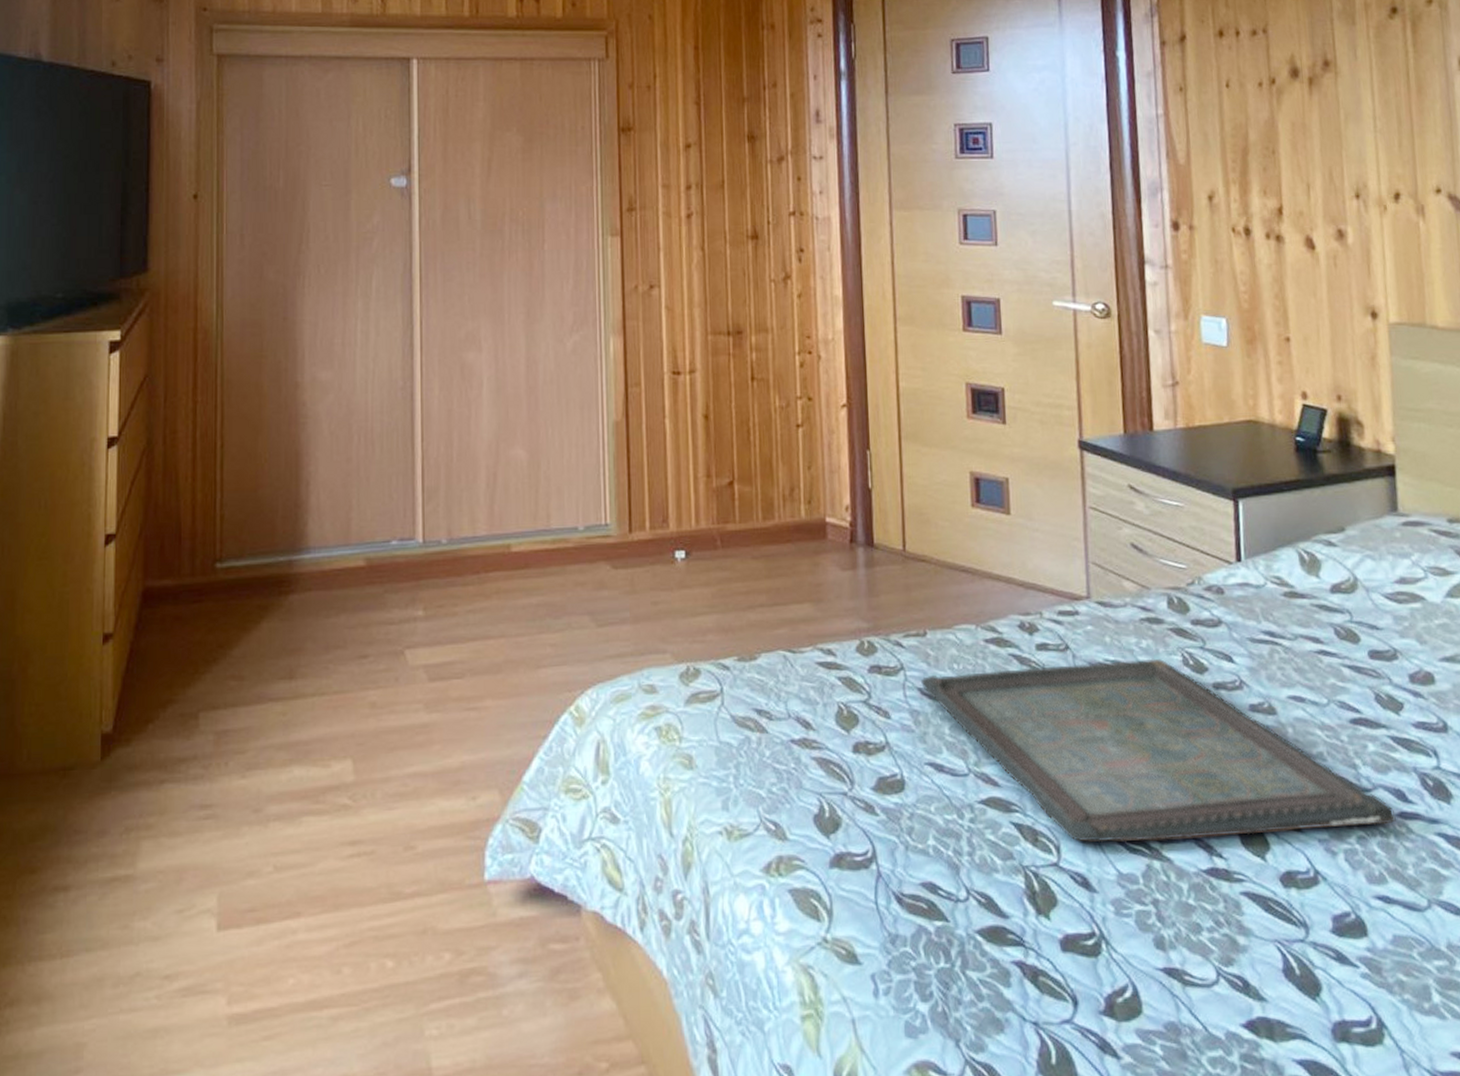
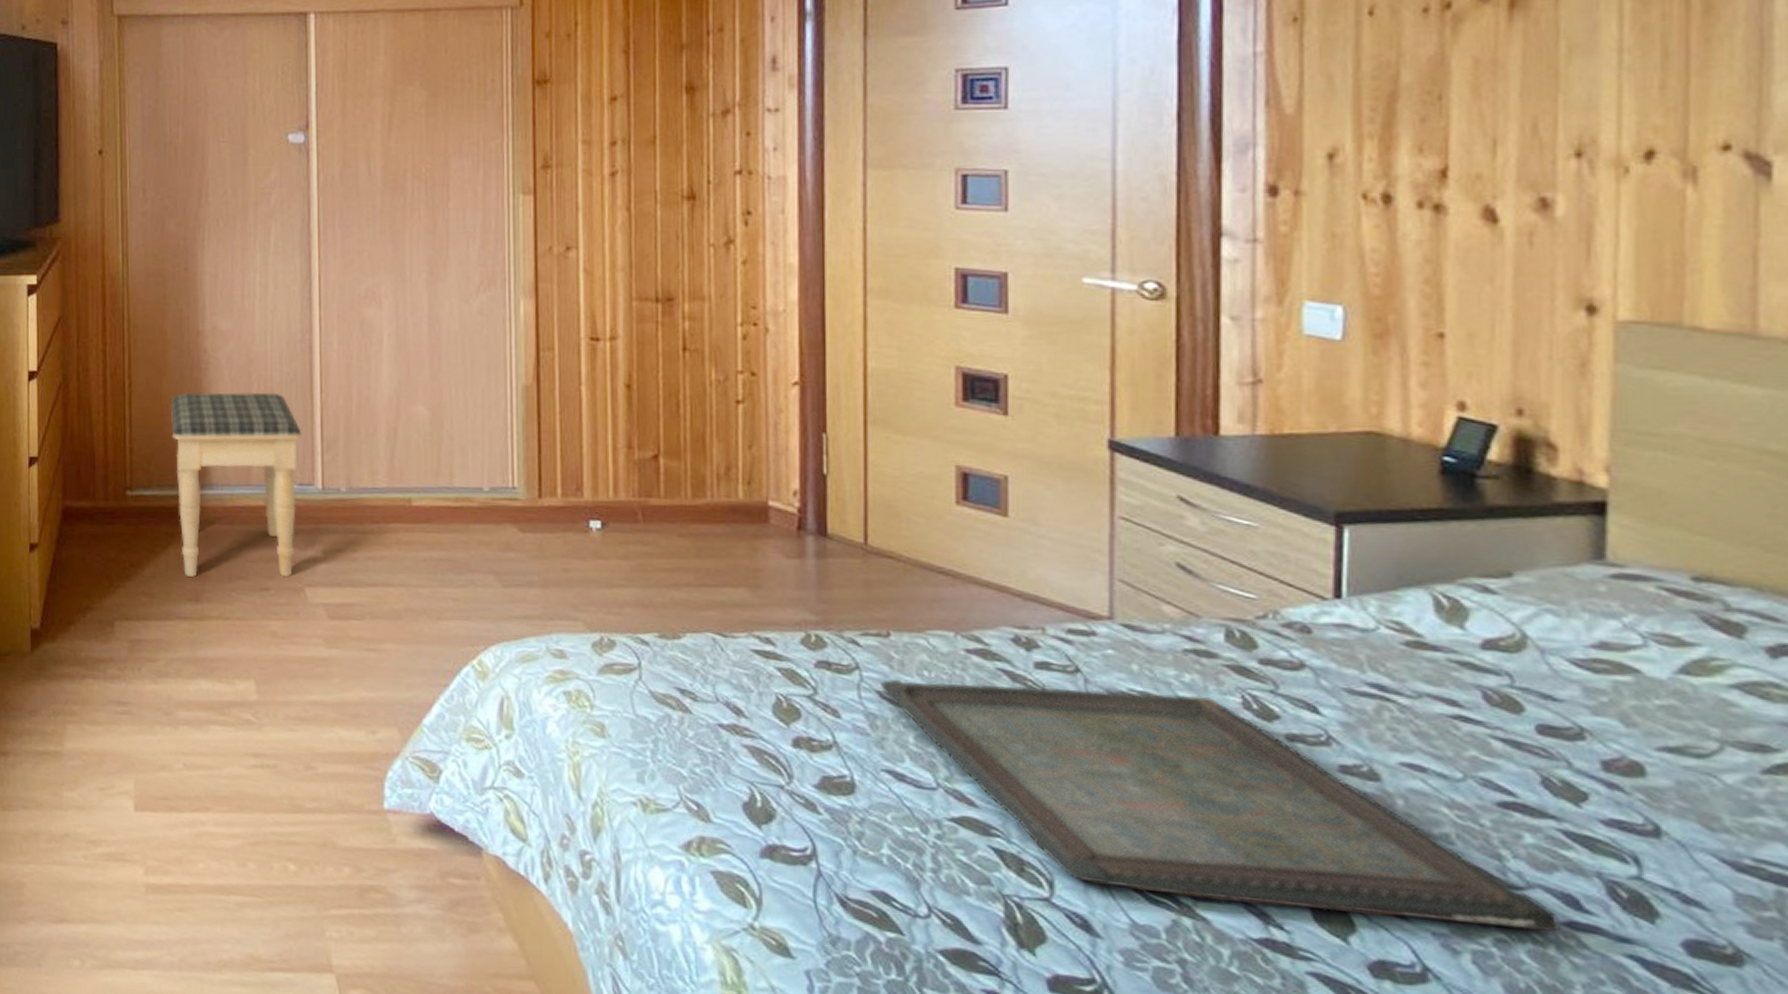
footstool: none [265,444,403,652] -> present [170,392,302,577]

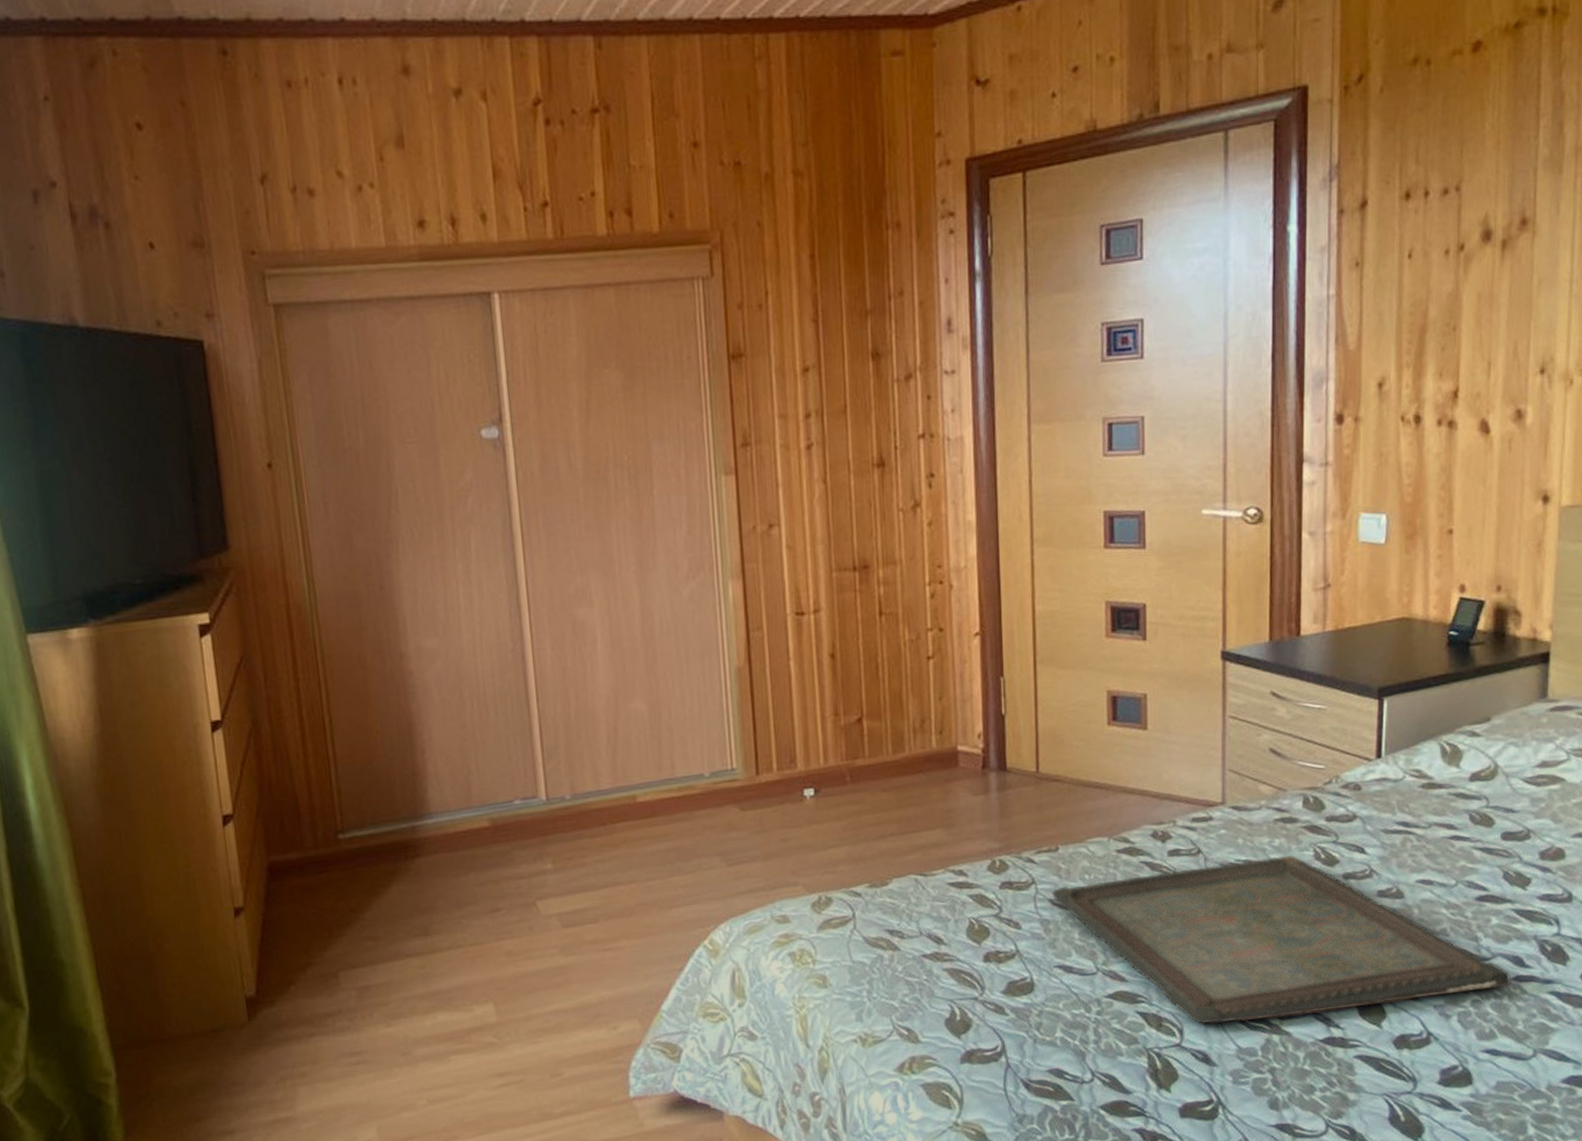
footstool: present [170,392,302,577] -> none [378,708,524,912]

